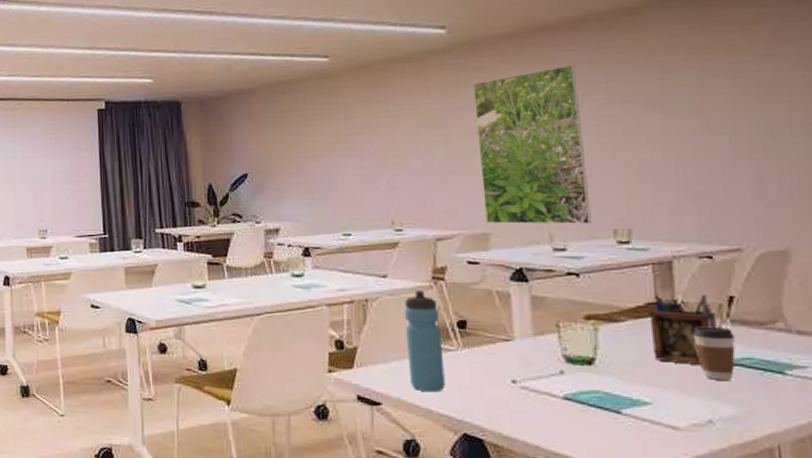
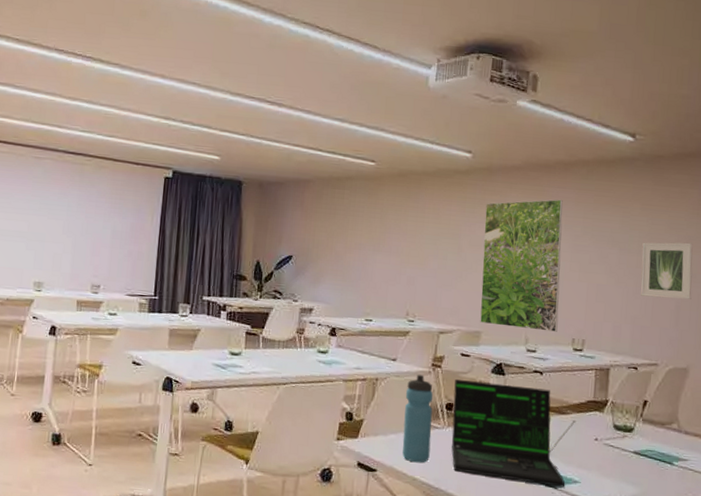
laptop: none [464,291,635,411] -> present [451,378,576,488]
desk organizer: present [649,294,718,366] -> none [586,394,634,454]
coffee cup: present [692,326,736,380] -> none [615,423,644,467]
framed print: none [695,92,779,167] -> present [640,242,693,300]

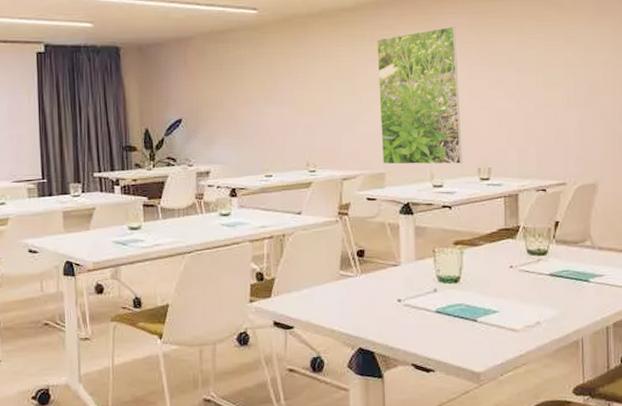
water bottle: present [402,375,434,463] -> none [314,225,346,315]
laptop: present [451,378,576,488] -> none [363,223,490,320]
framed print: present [640,242,693,300] -> none [540,55,594,116]

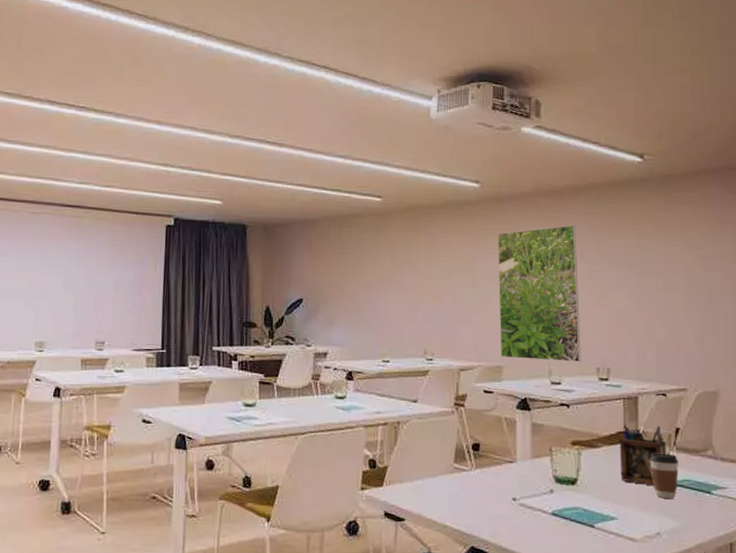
desk organizer: none [500,220,547,279] -> present [619,424,667,486]
coffee cup: none [529,246,558,289] -> present [649,453,678,499]

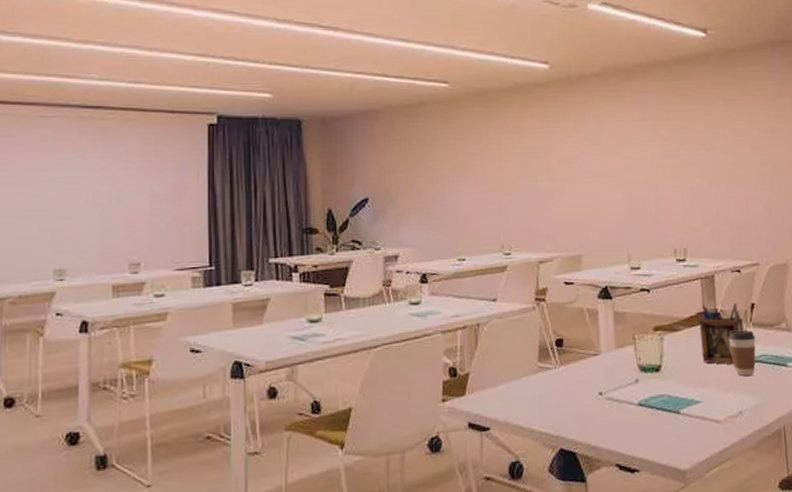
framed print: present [498,225,581,362] -> none [570,103,658,246]

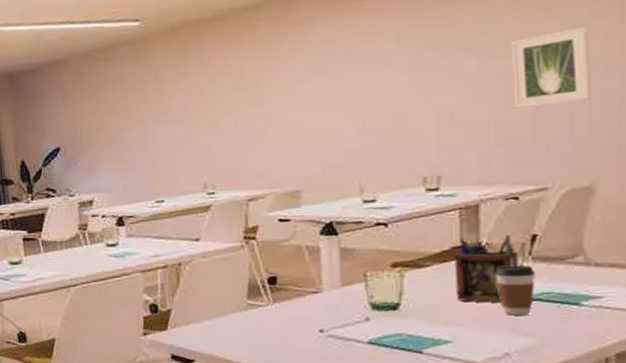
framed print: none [728,134,781,195] -> present [511,26,591,108]

